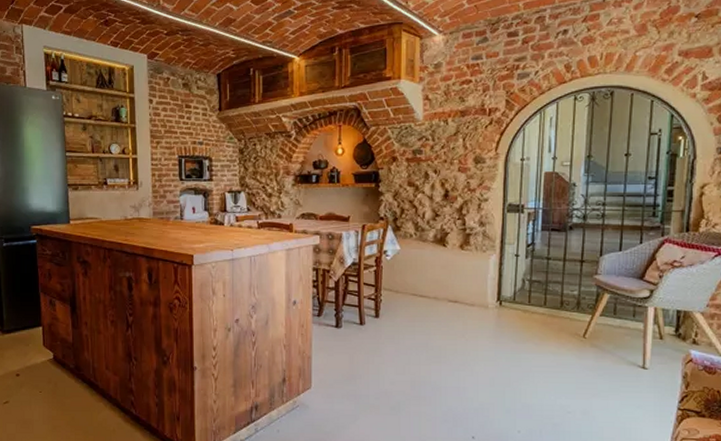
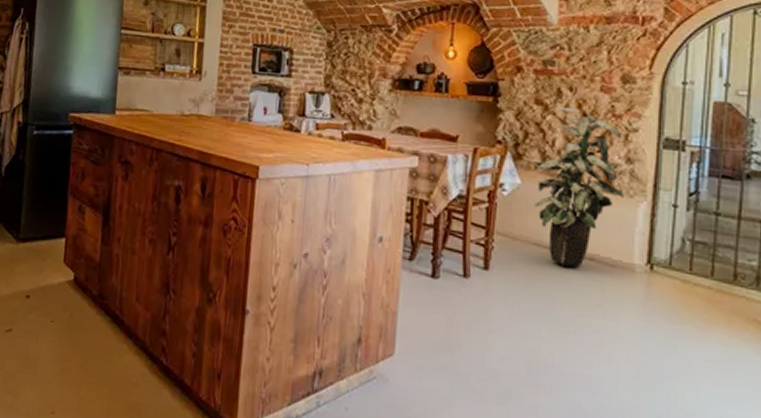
indoor plant: none [408,186,479,309] -> present [532,106,624,268]

